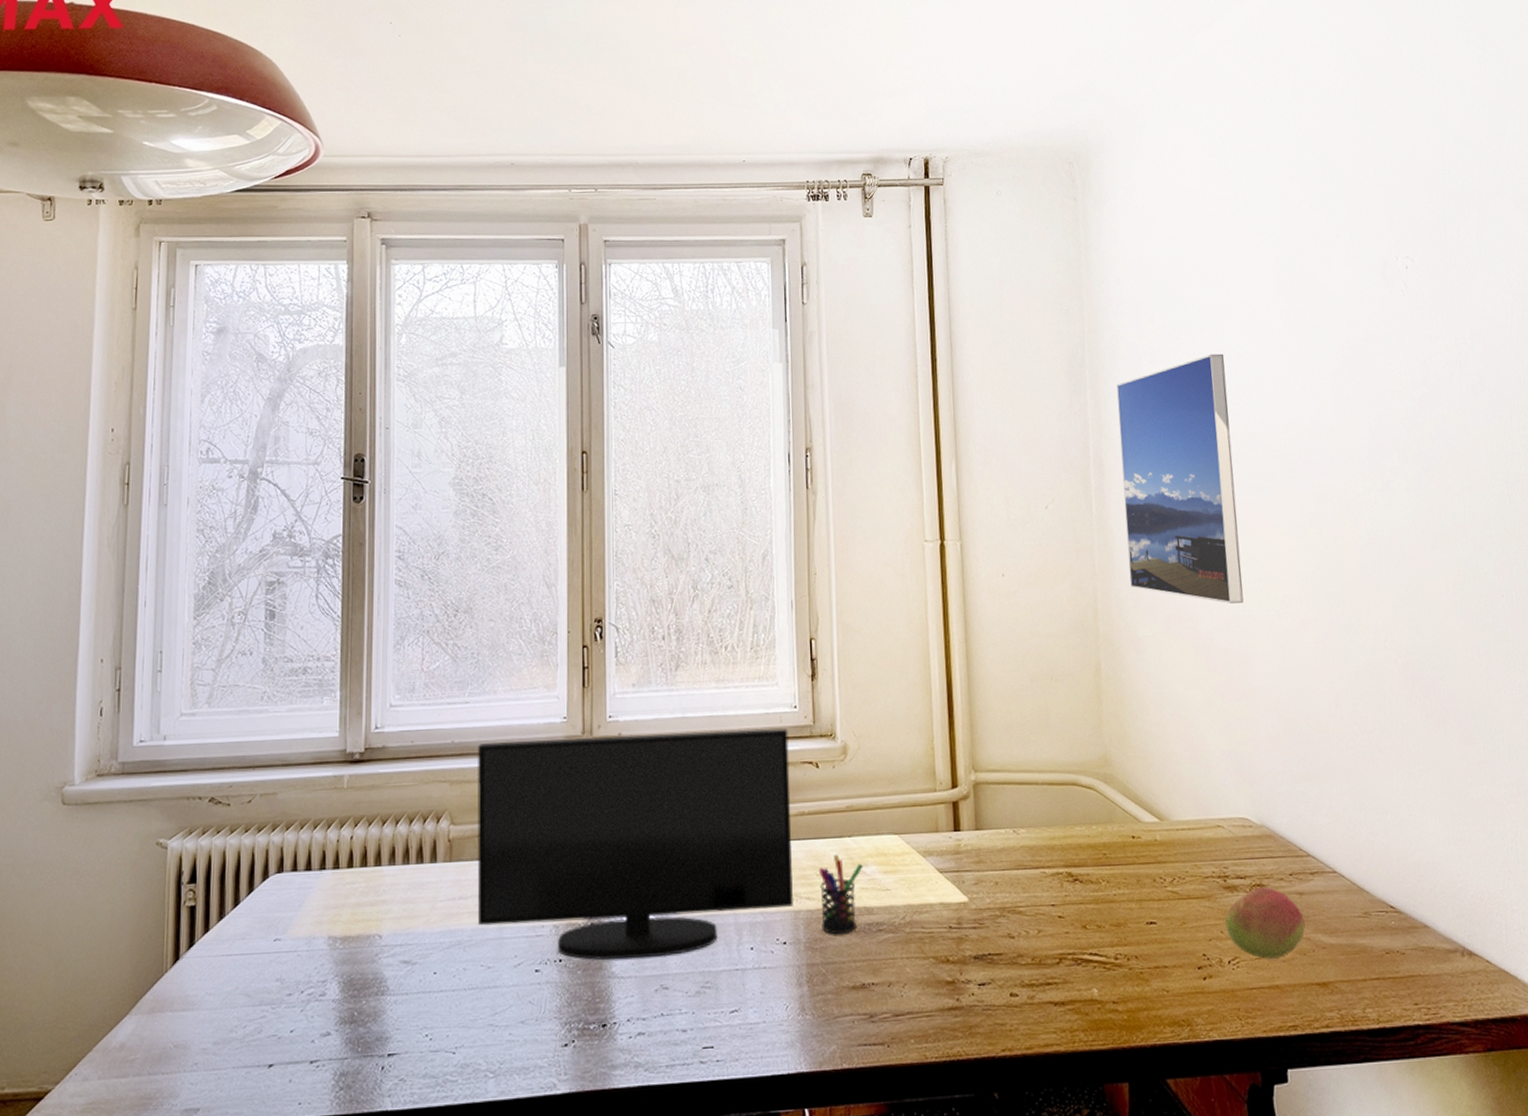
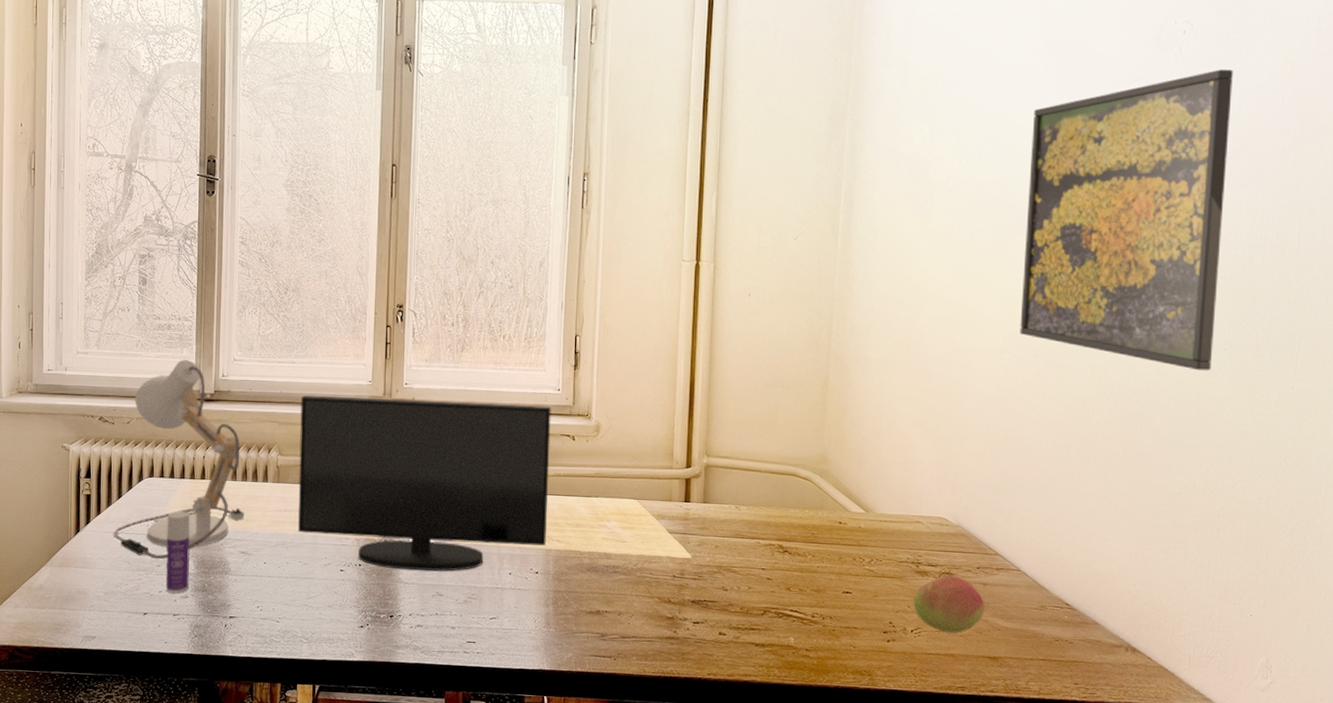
desk lamp: none [227,711,407,986] -> present [113,360,245,560]
bottle: none [299,914,333,1032] -> present [166,511,190,594]
pen holder: present [818,854,863,935] -> none [568,509,606,572]
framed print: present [1117,353,1244,604] -> none [865,107,984,336]
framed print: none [1275,303,1493,621] -> present [1019,69,1233,371]

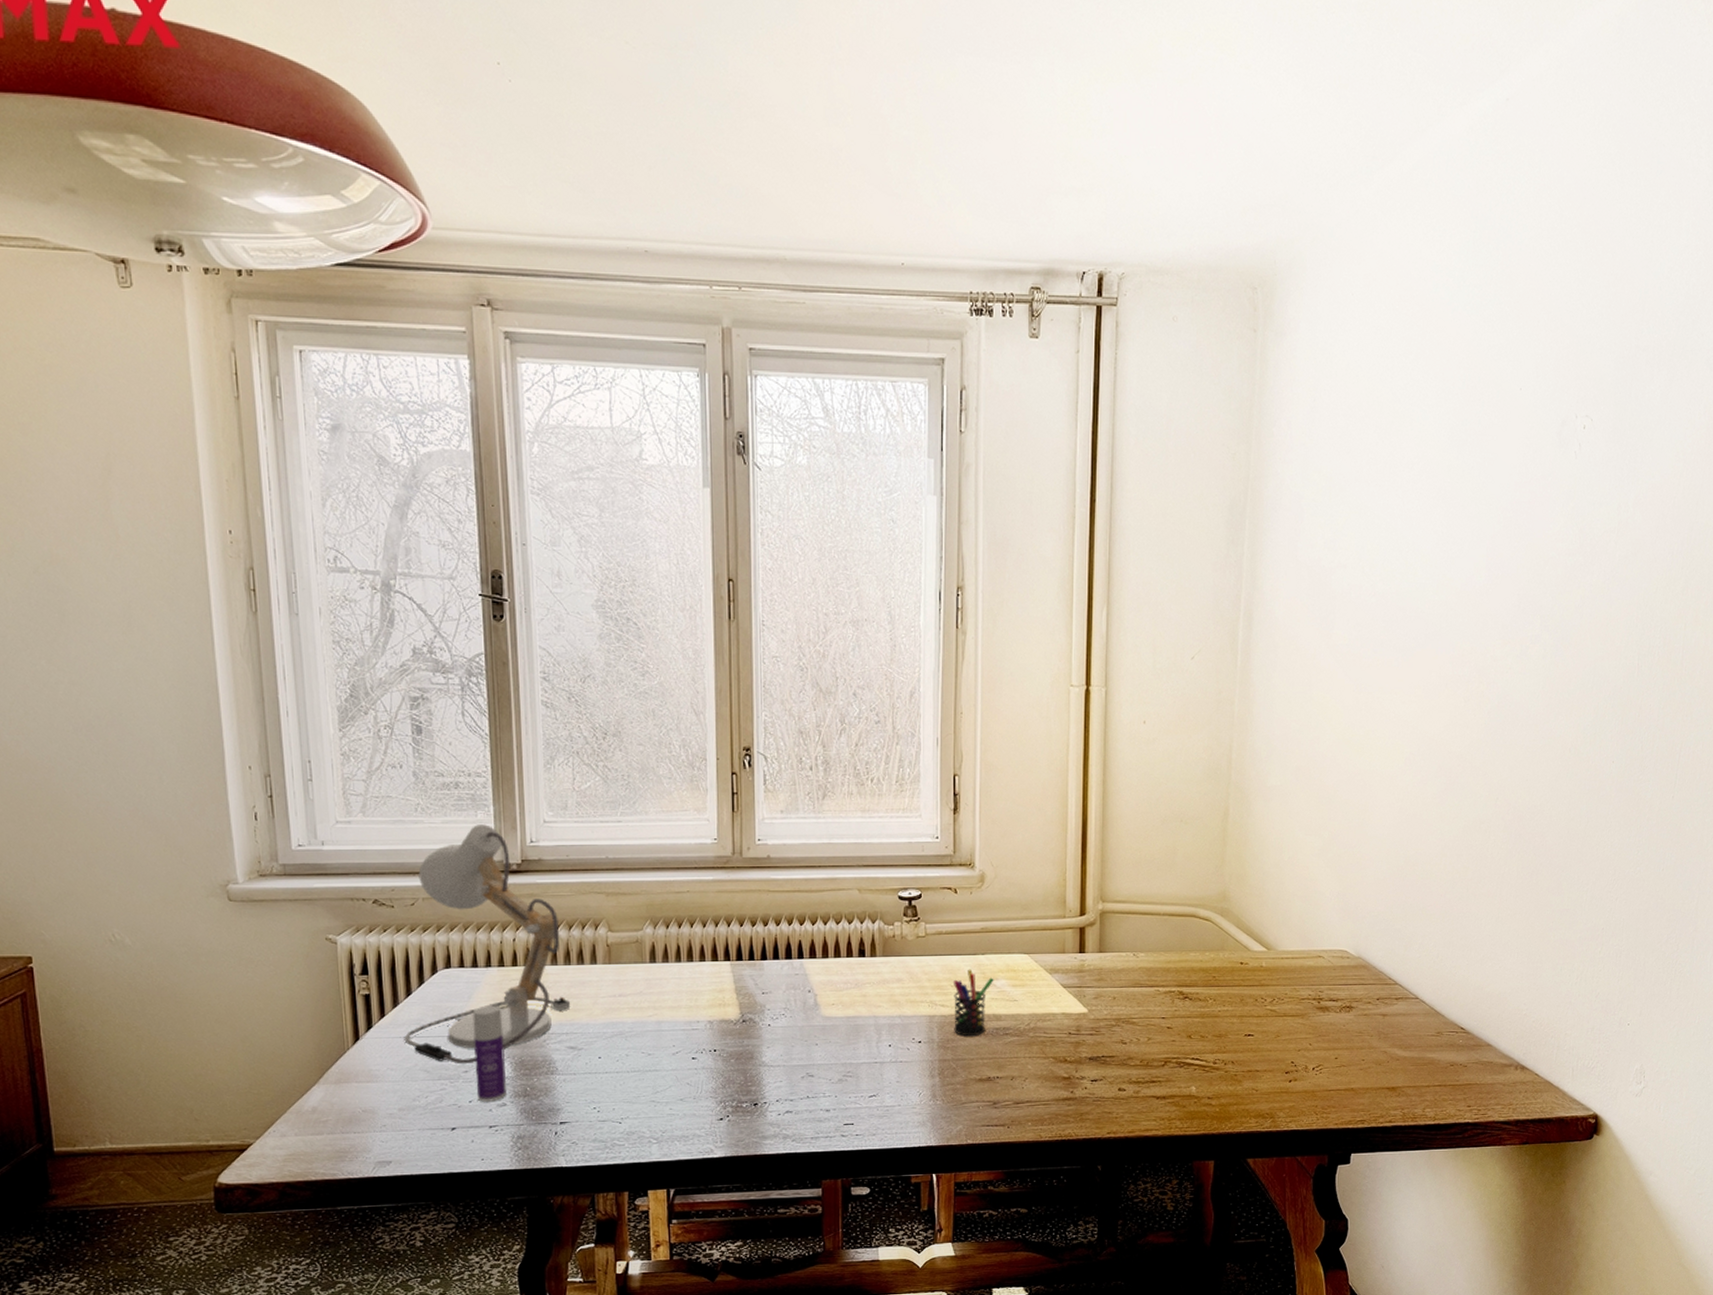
monitor: present [297,395,551,572] -> none [631,856,930,1052]
pen holder: none [568,509,606,572] -> present [953,969,994,1037]
fruit: present [913,575,985,634] -> none [1314,1009,1384,1068]
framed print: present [1019,69,1233,371] -> none [1420,468,1629,785]

